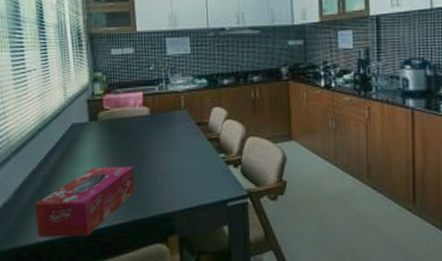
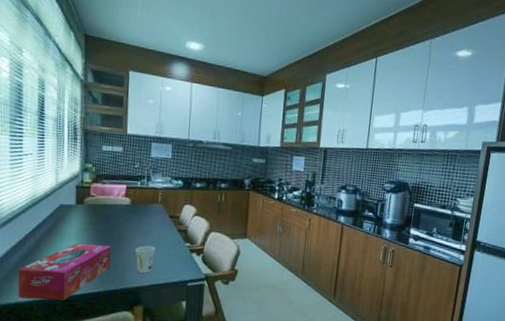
cup: none [161,162,185,195] -> present [135,245,156,273]

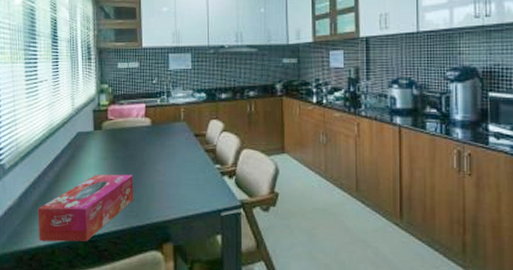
cup: present [135,245,156,273] -> none [160,171,182,204]

